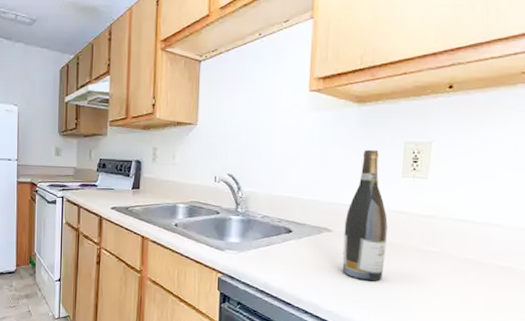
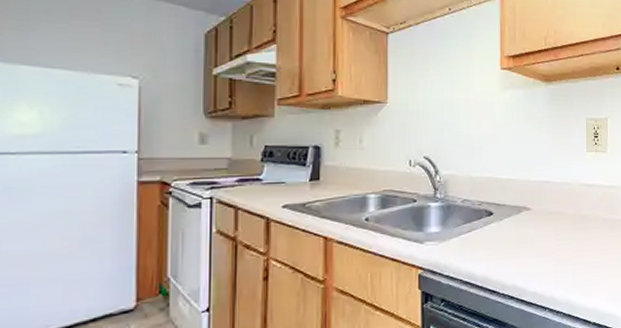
wine bottle: present [342,149,388,282] -> none [541,126,579,256]

